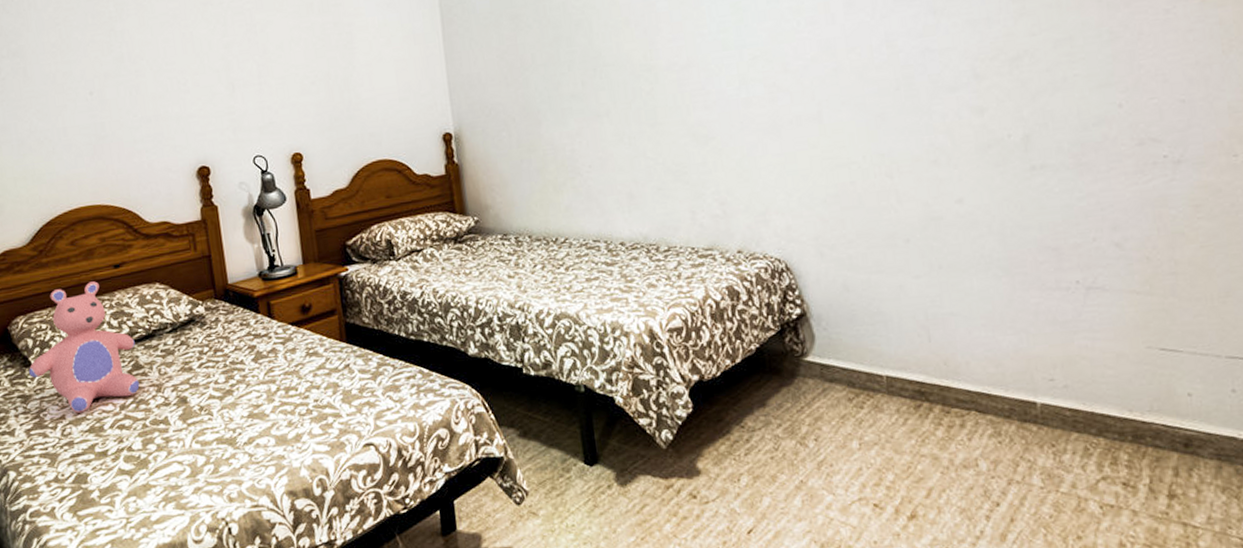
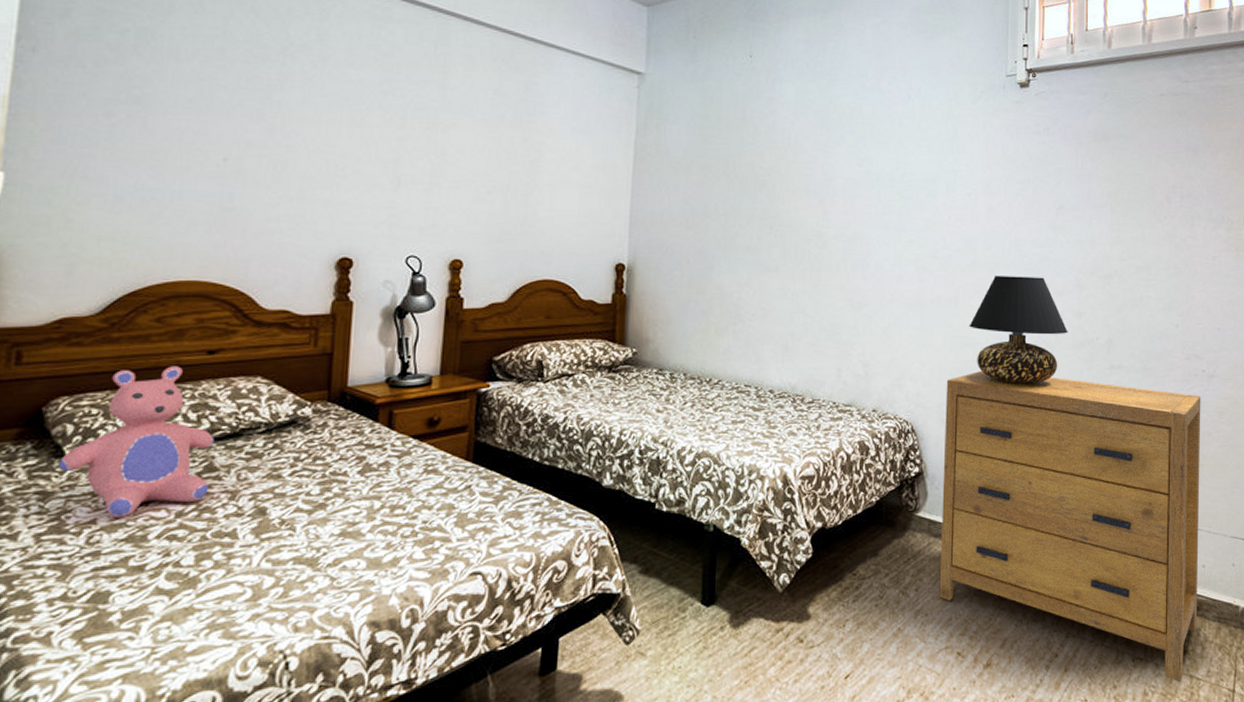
dresser: none [820,188,1186,532] -> present [939,370,1201,683]
table lamp: none [839,73,968,203] -> present [969,276,1068,384]

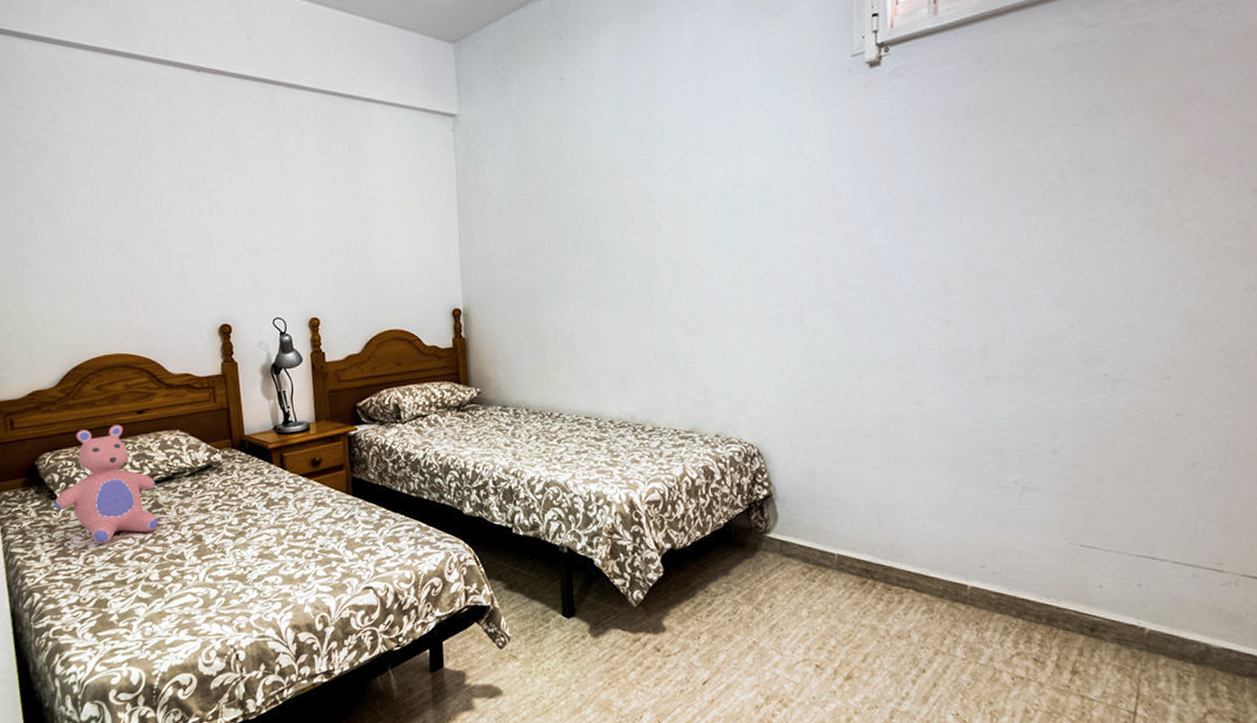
dresser: present [939,370,1201,683] -> none [793,389,1102,702]
table lamp: present [969,276,1068,384] -> none [816,284,933,401]

